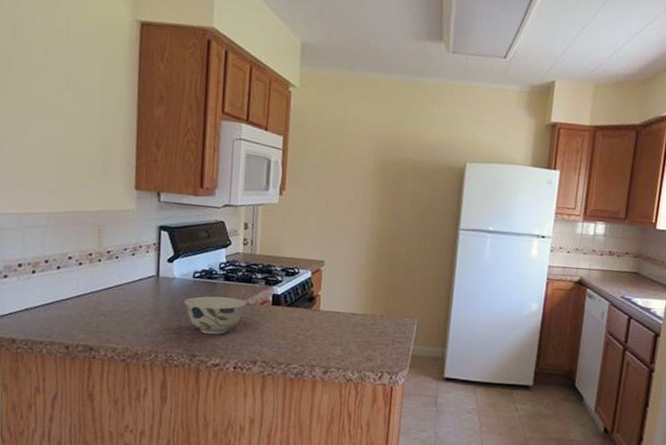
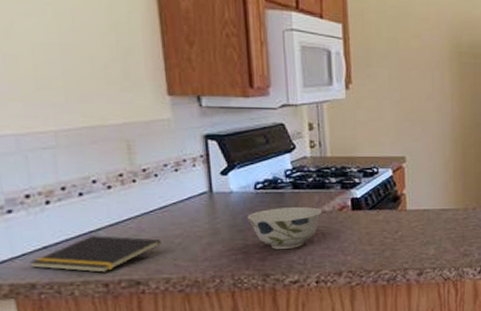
notepad: none [14,304,113,336] -> present [29,235,161,273]

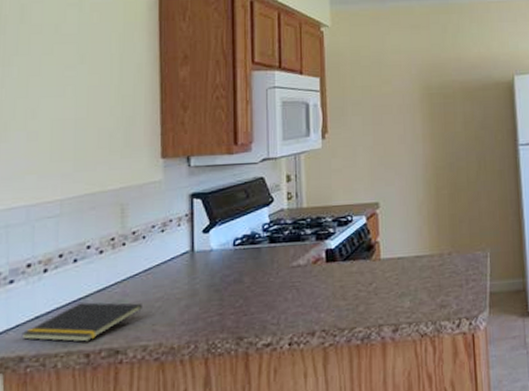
bowl: present [247,207,322,250] -> none [225,261,296,310]

